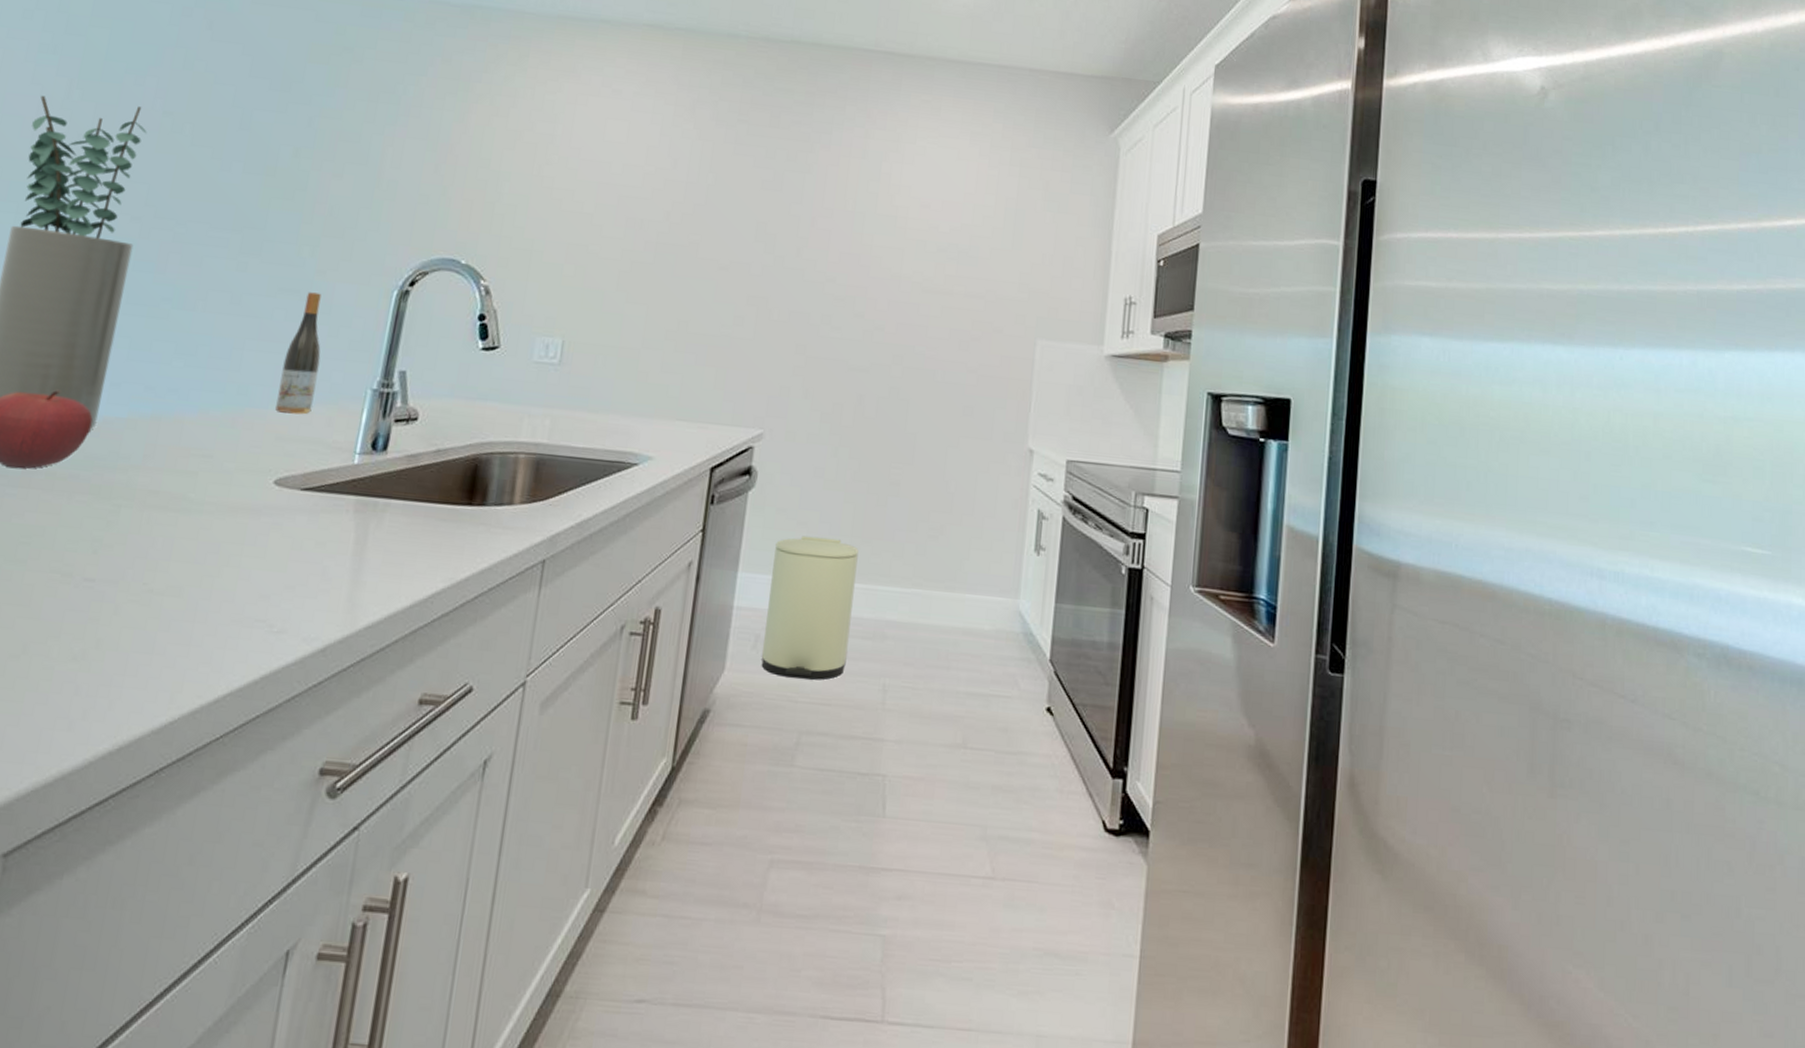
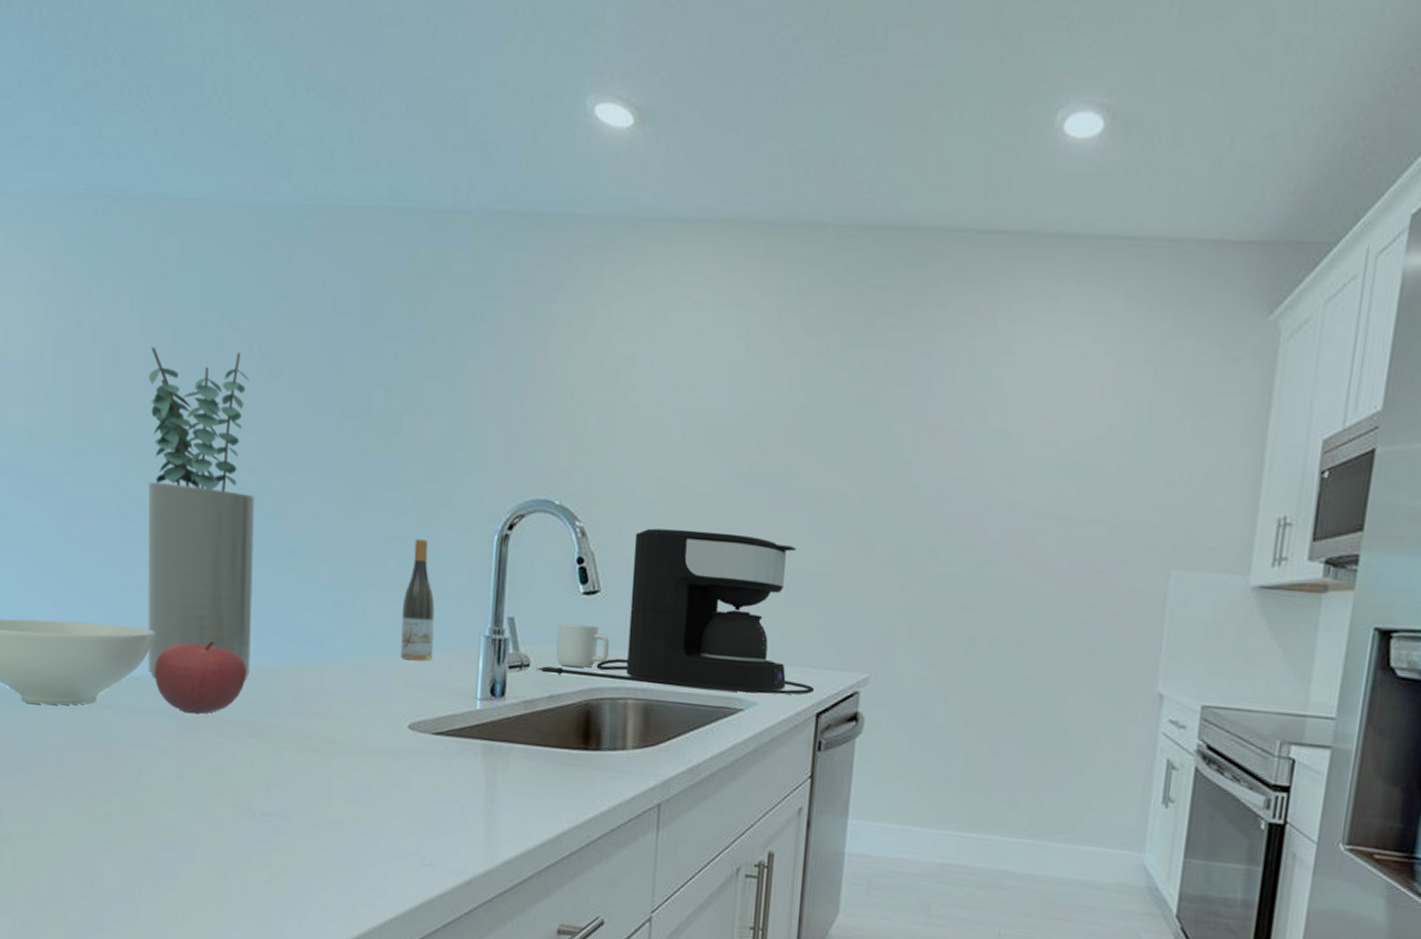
coffee maker: none [423,289,709,450] -> present [535,528,814,695]
mug: none [447,377,505,422] -> present [555,623,610,668]
pedal bin: present [761,535,859,680] -> none [875,783,971,927]

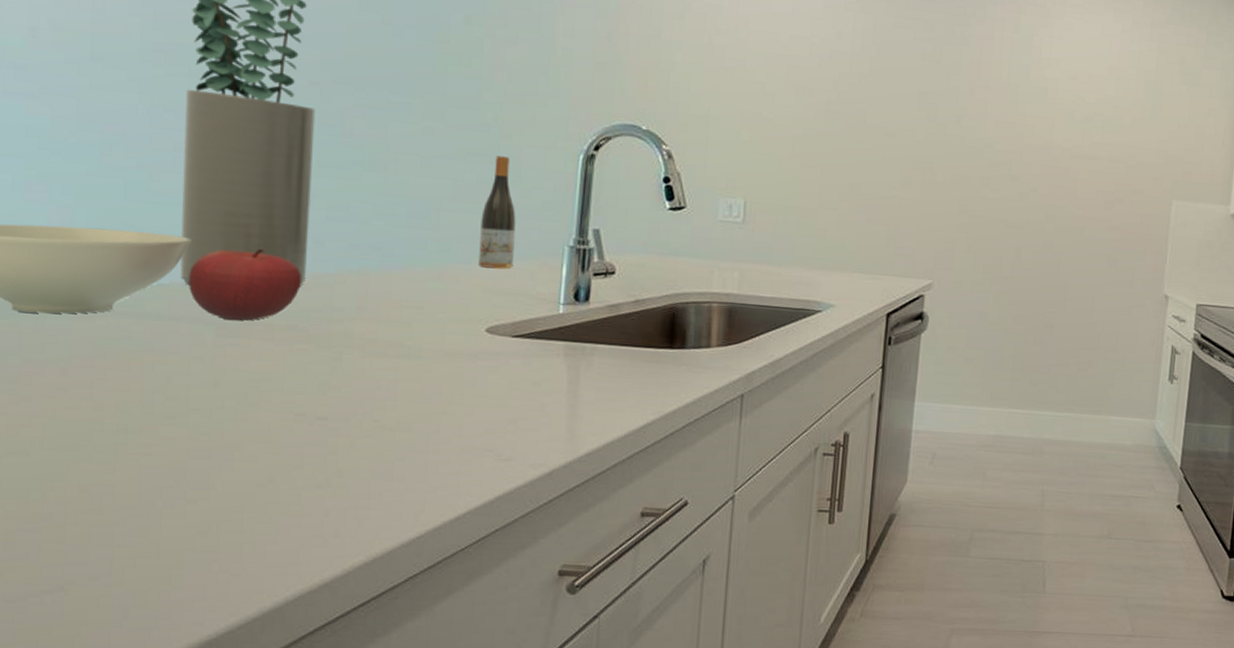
coffee maker: present [535,528,814,695] -> none [620,153,884,298]
mug: present [555,623,610,668] -> none [641,235,695,275]

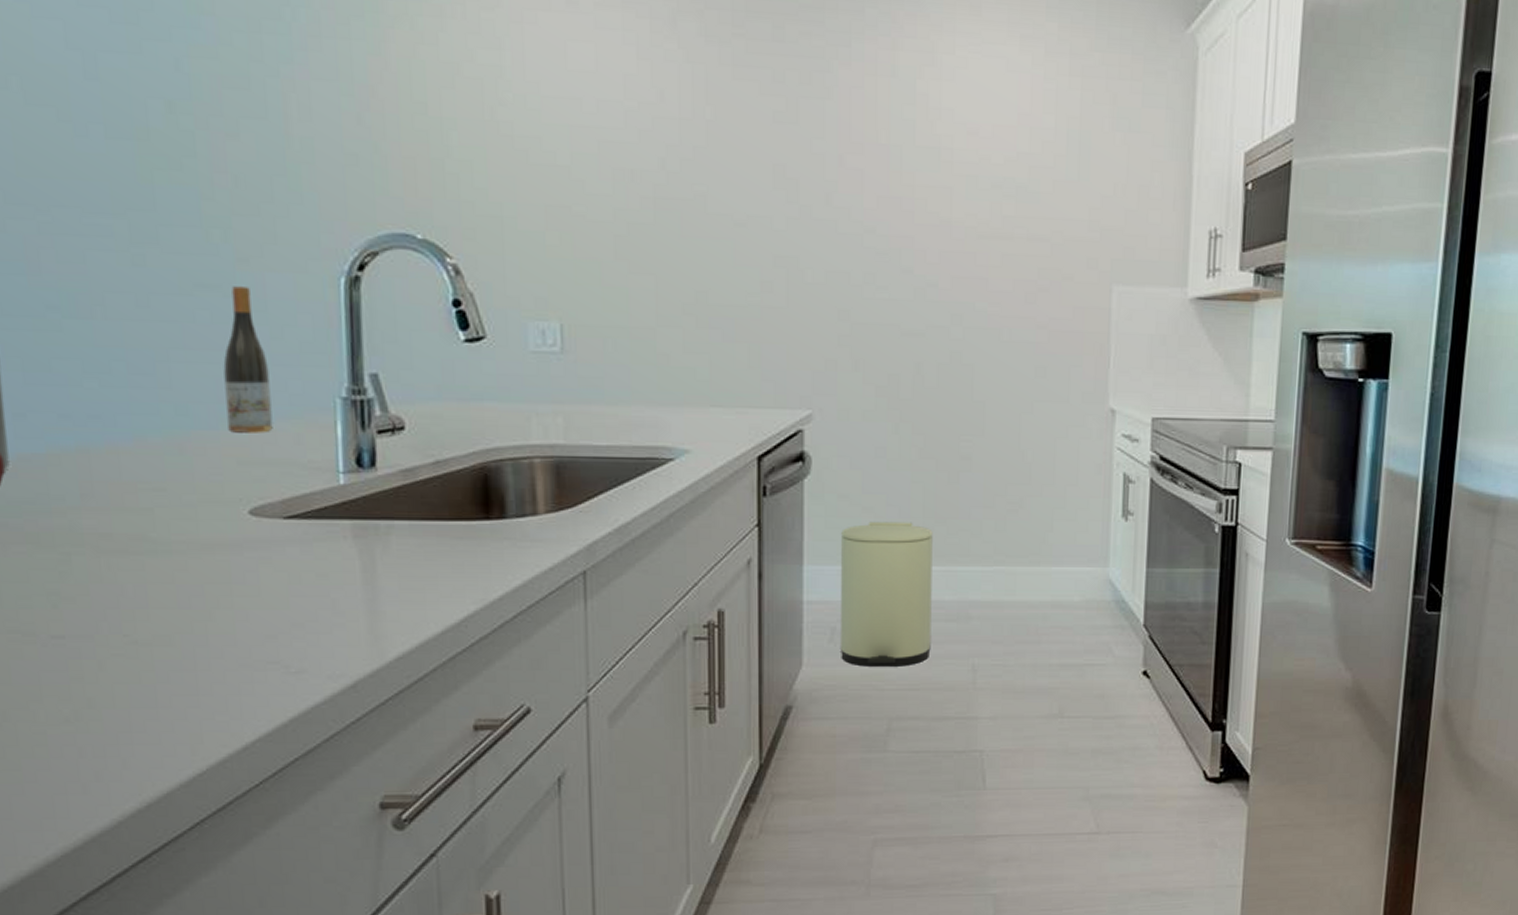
pedal bin: none [938,370,1019,488] -> present [841,521,933,667]

